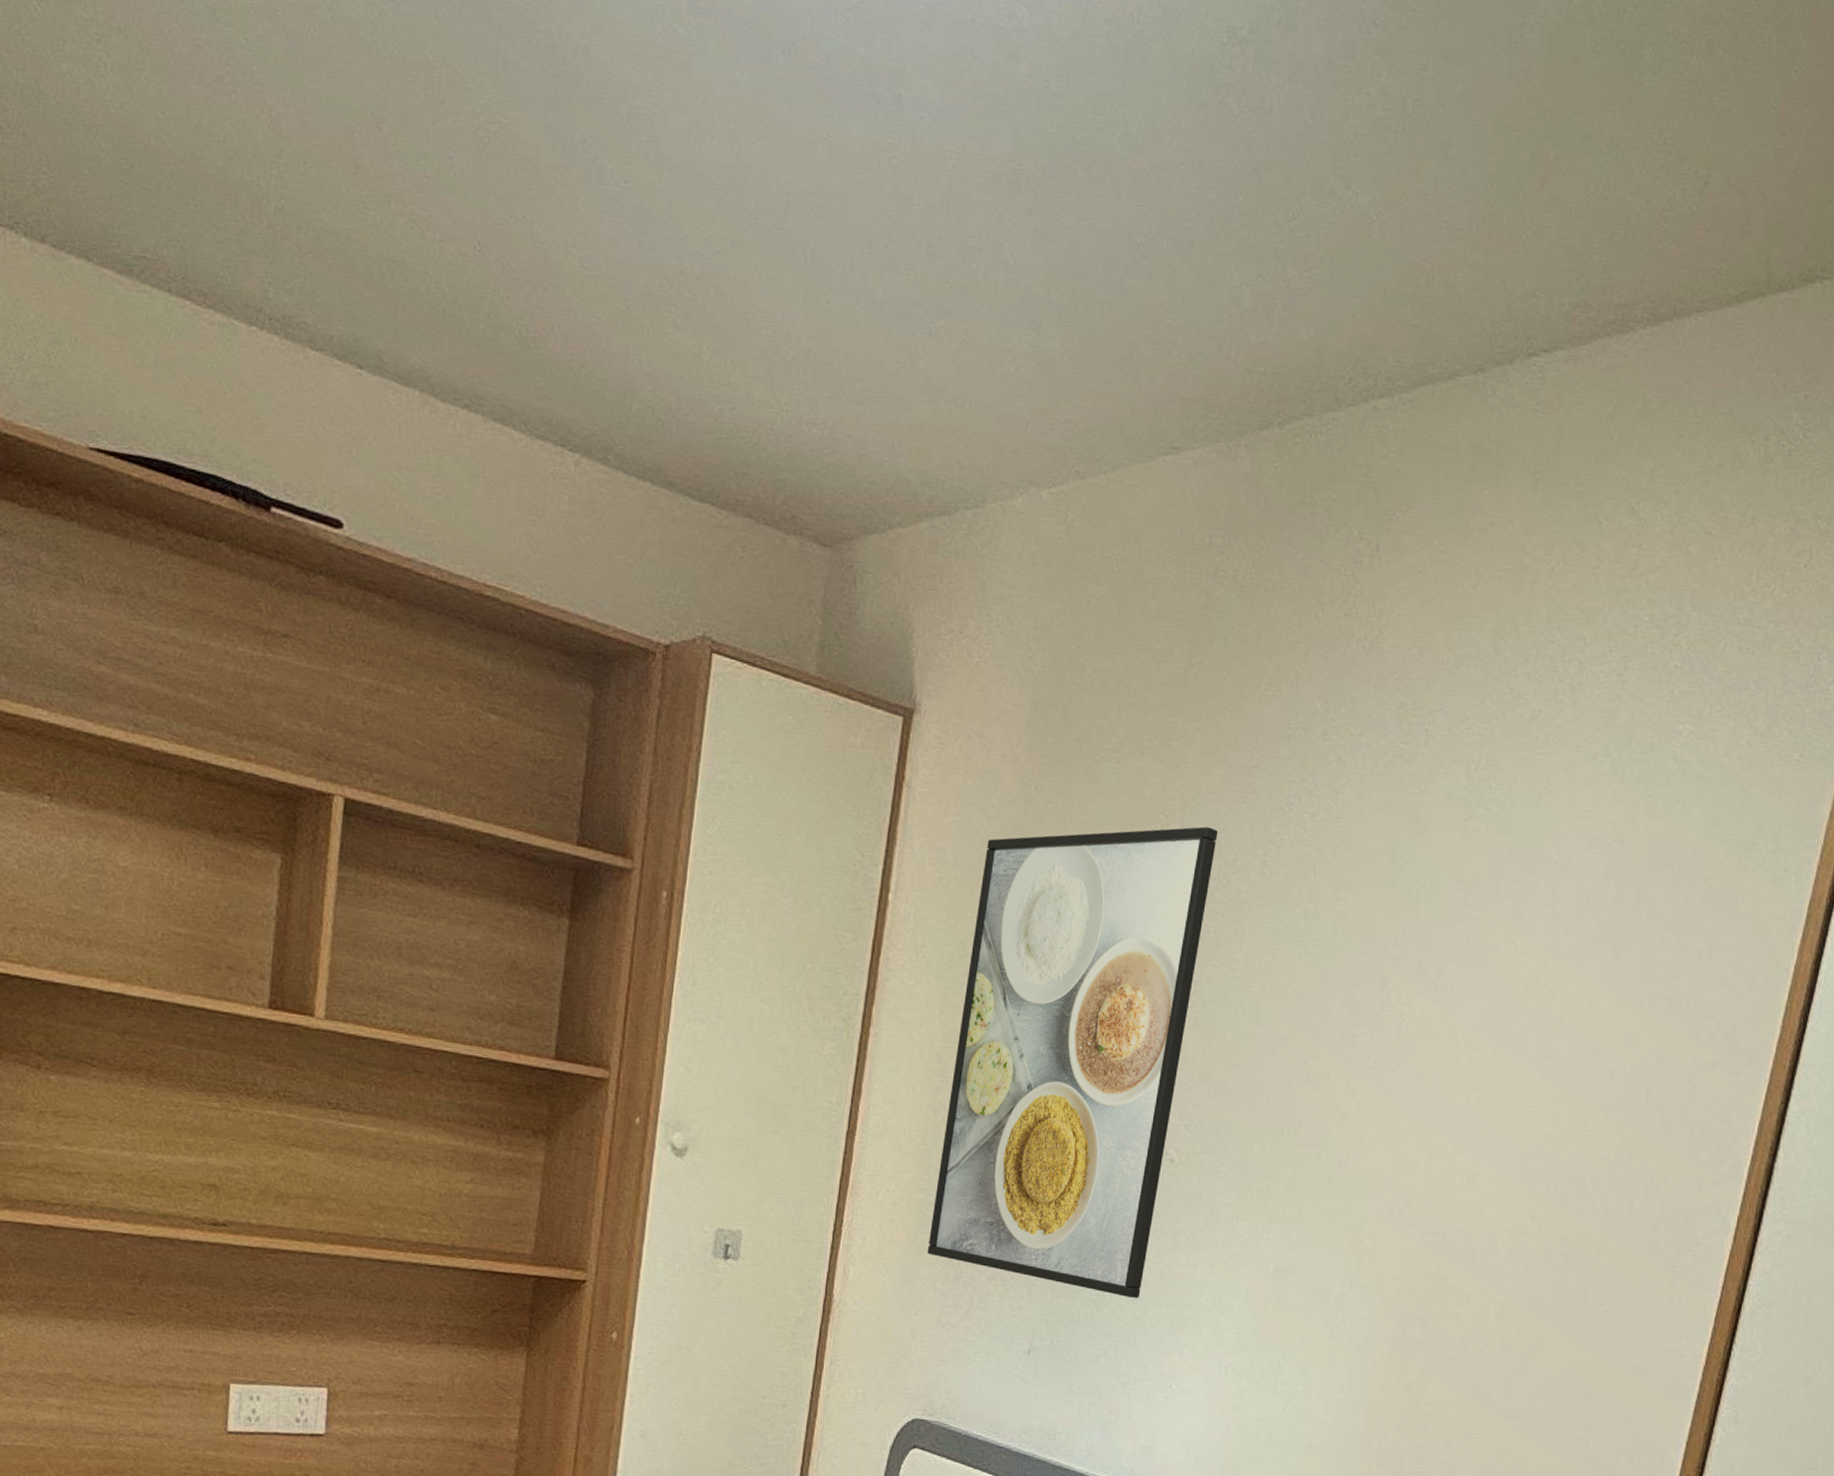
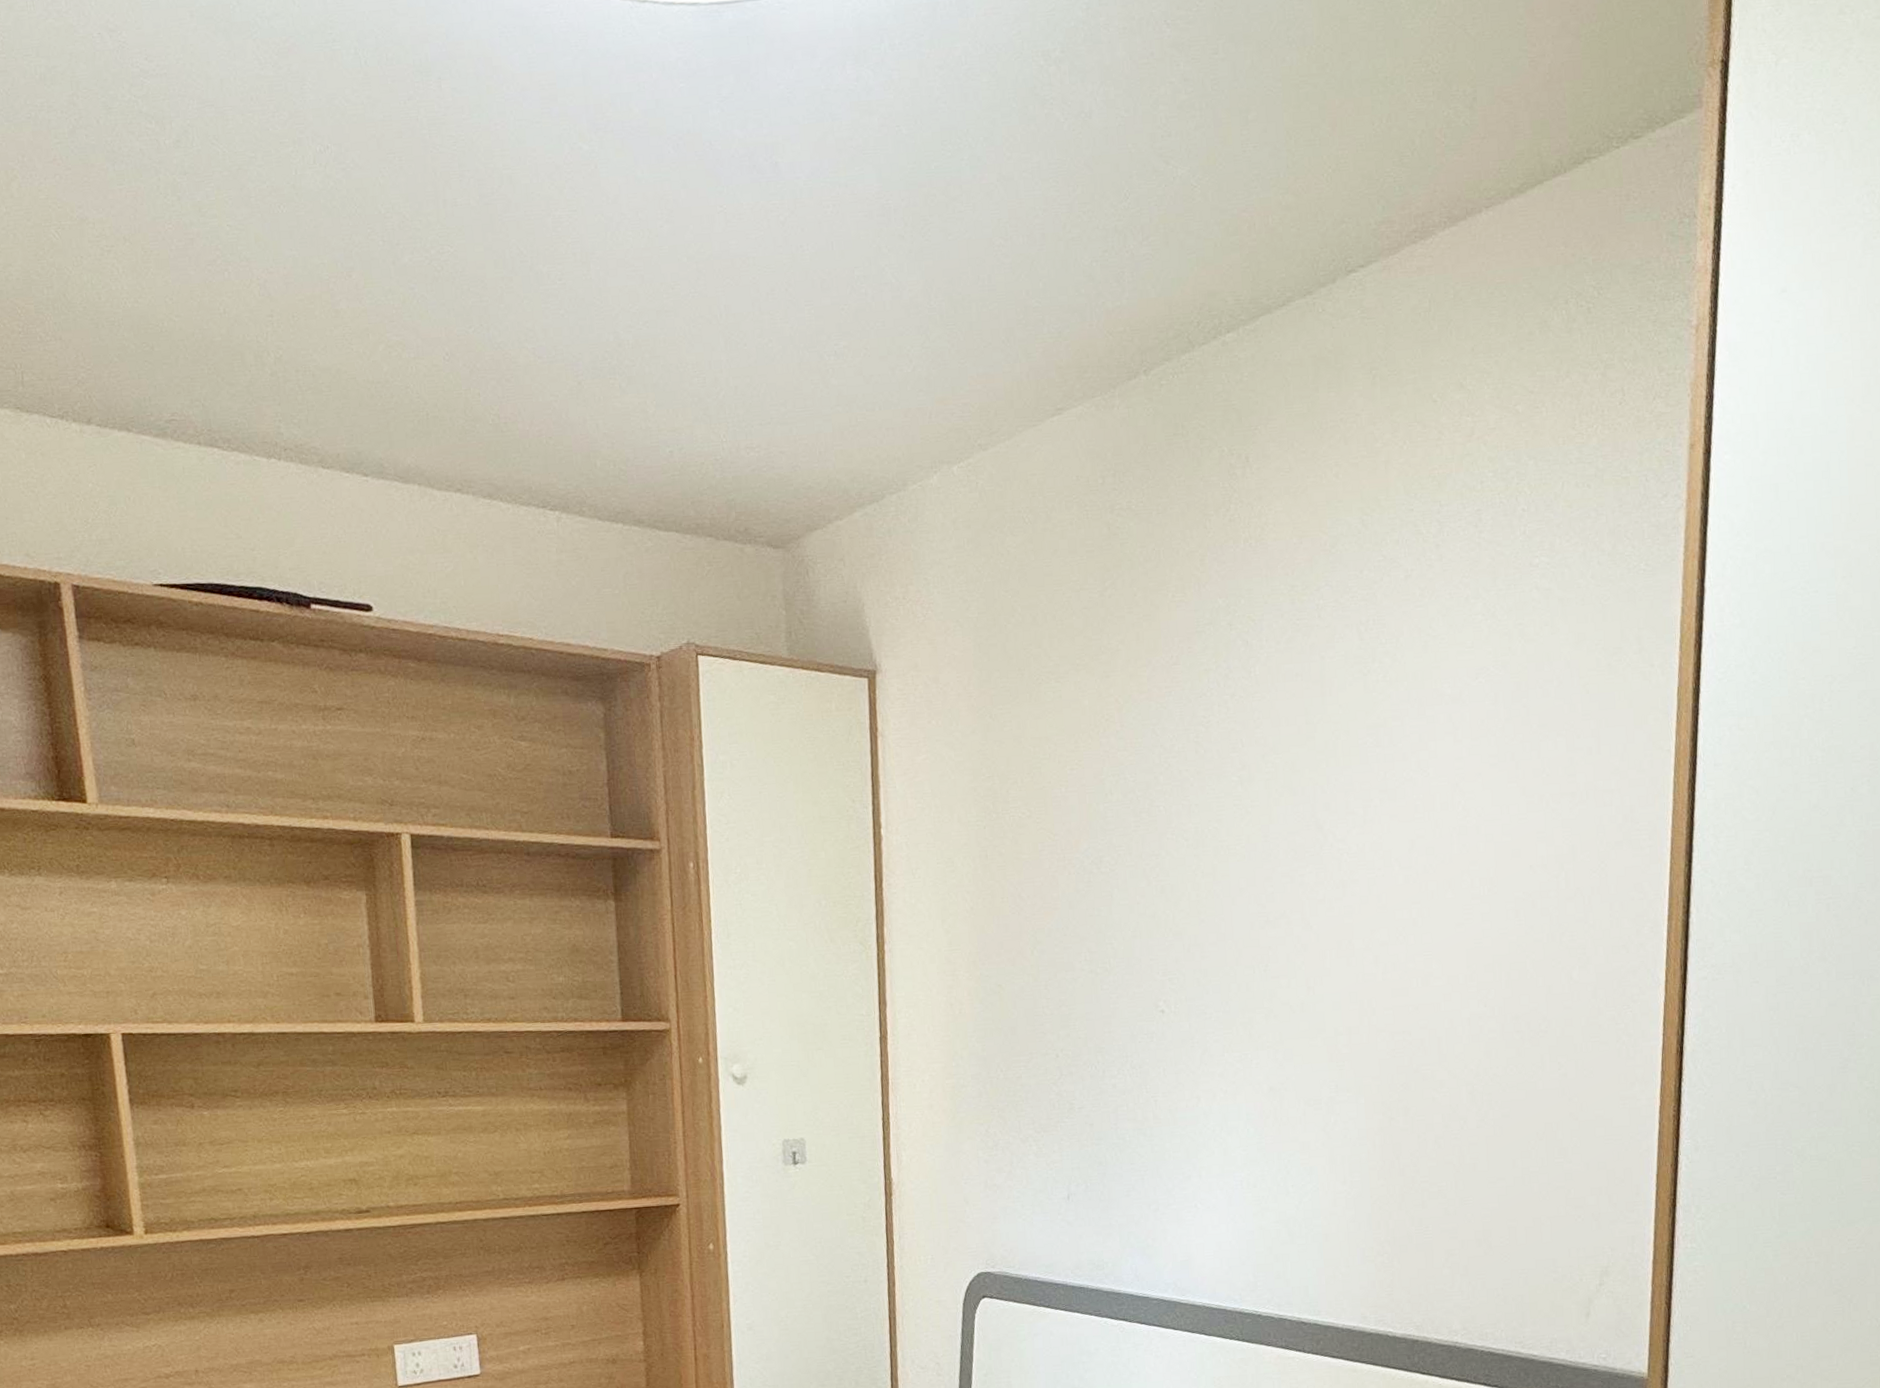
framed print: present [927,826,1218,1299] -> none [957,722,1156,1136]

